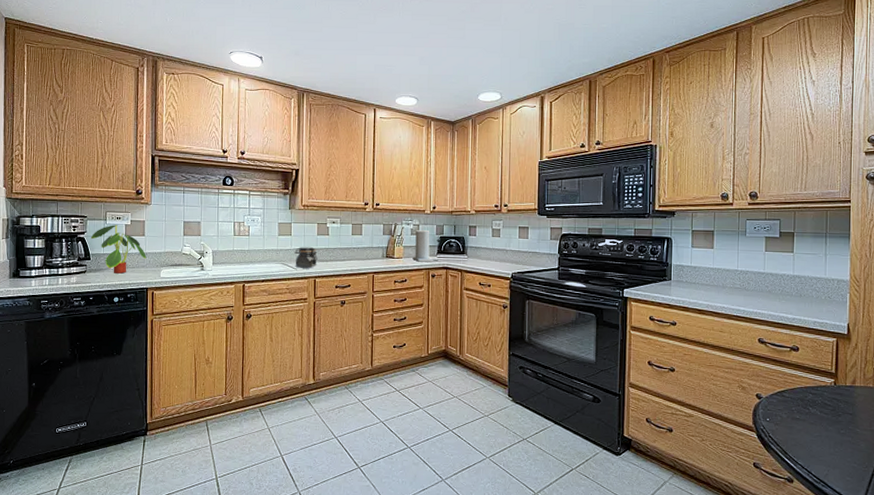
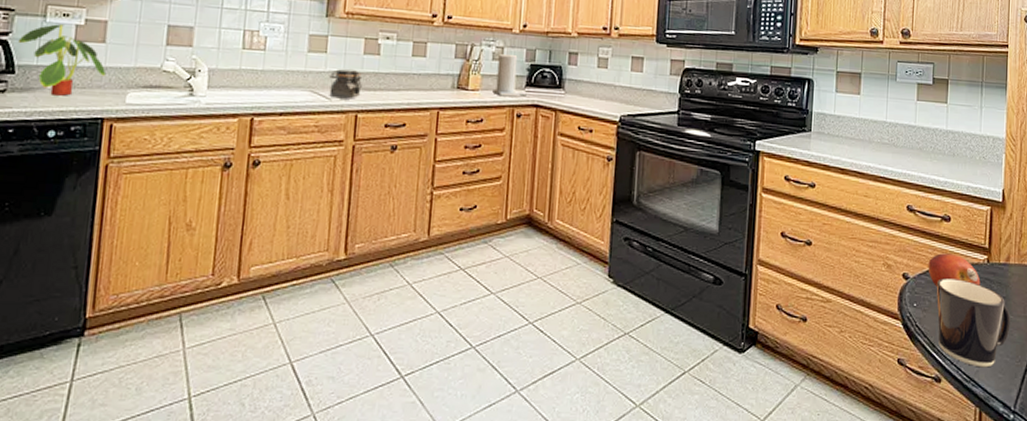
fruit: none [779,377,828,405] -> present [928,253,981,287]
mug: none [787,398,857,472] -> present [936,278,1011,368]

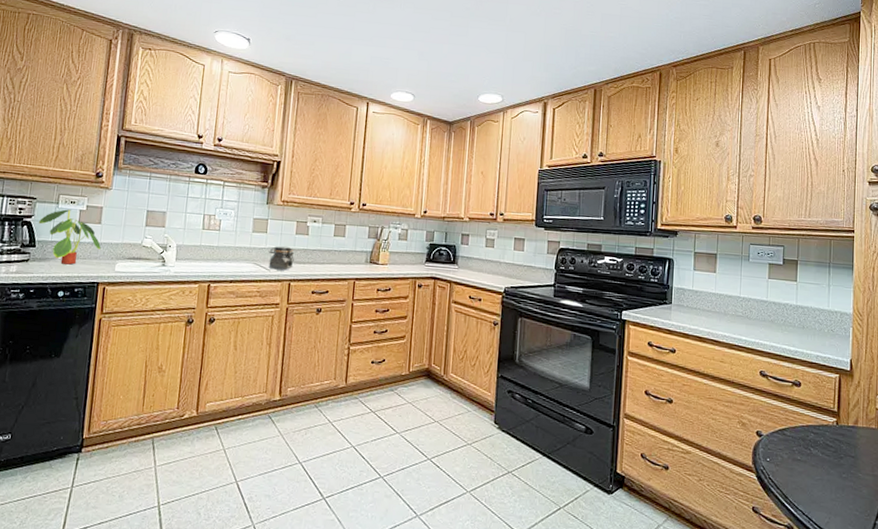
paper towel: present [492,54,527,98] -> none [398,235,427,271]
fruit: present [928,253,981,287] -> none [780,414,830,445]
mug: present [936,278,1011,368] -> none [788,437,859,520]

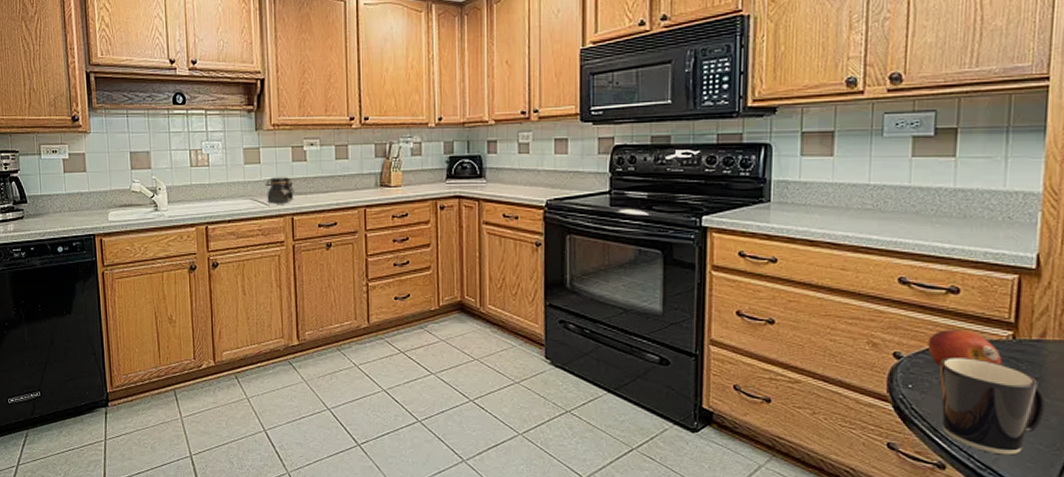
plant: present [38,209,101,265] -> none [25,160,91,218]
fruit: none [780,414,830,445] -> present [927,329,1003,367]
mug: none [788,437,859,520] -> present [939,357,1046,456]

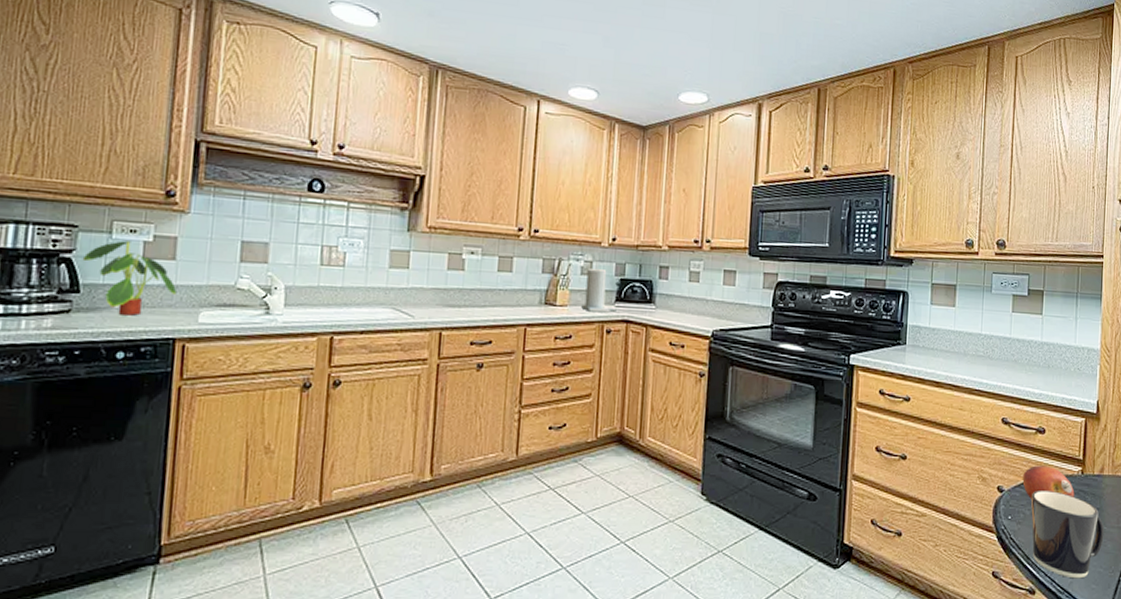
plant: none [25,160,91,218] -> present [82,240,177,316]
jar: present [265,176,294,204] -> none [412,284,447,317]
paper towel: none [414,149,448,190] -> present [581,269,617,313]

